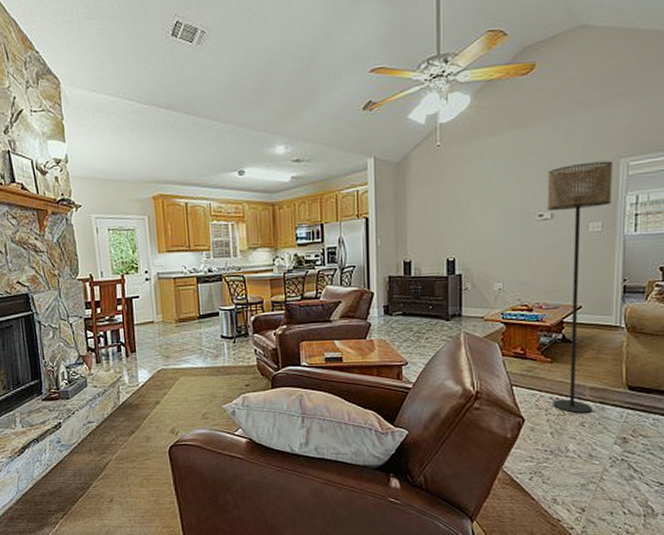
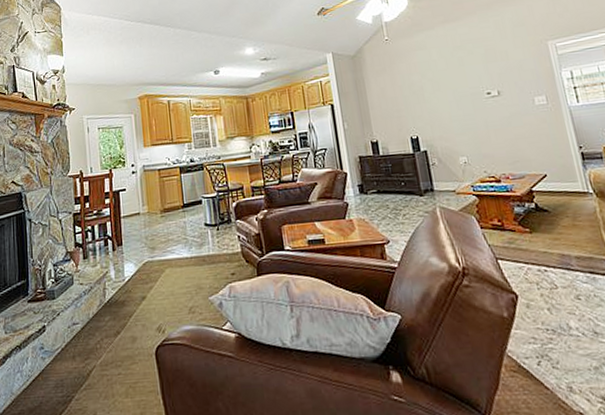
floor lamp: present [548,160,612,413] -> none [487,43,585,286]

